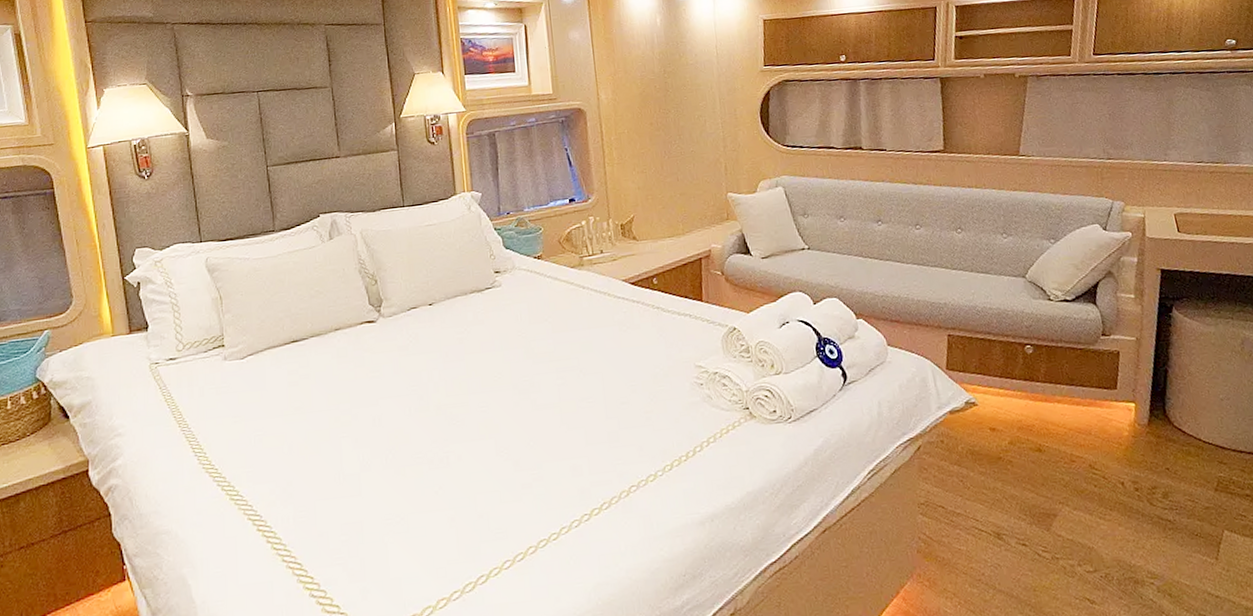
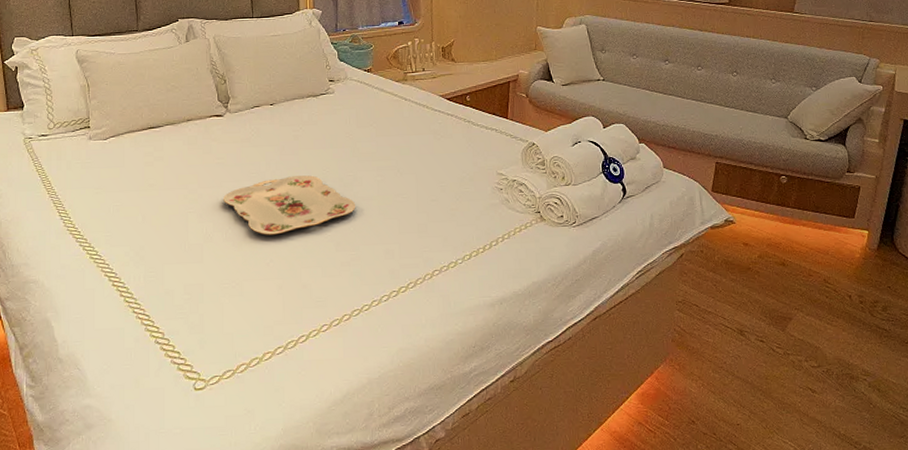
serving tray: none [381,383,535,458] -> present [223,175,356,235]

